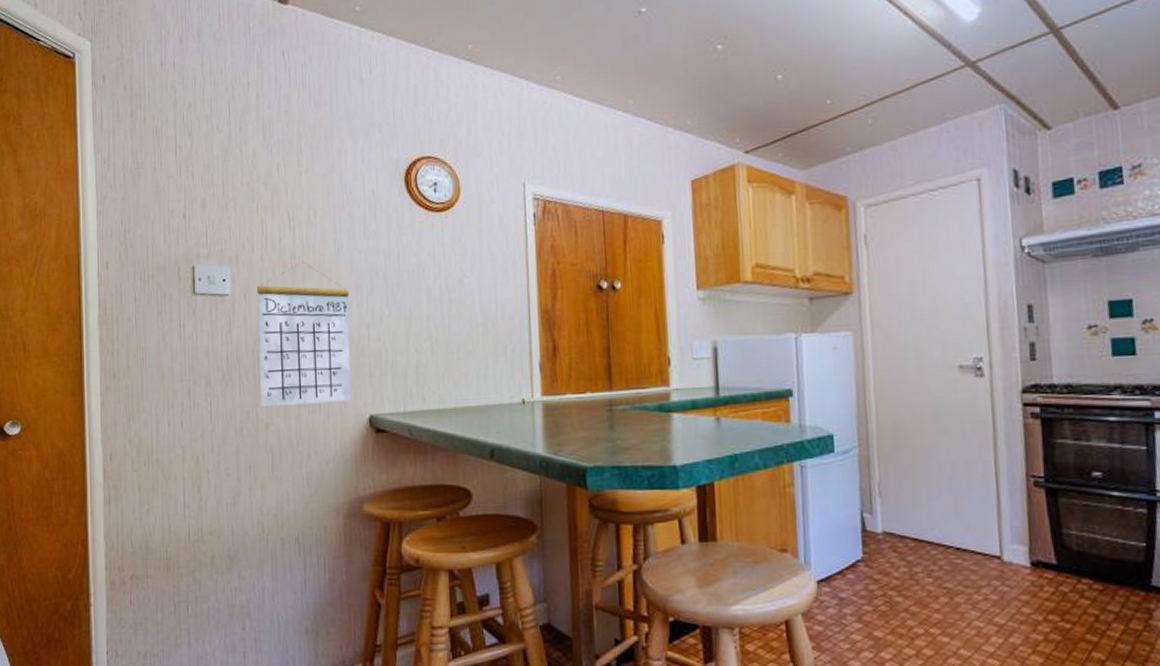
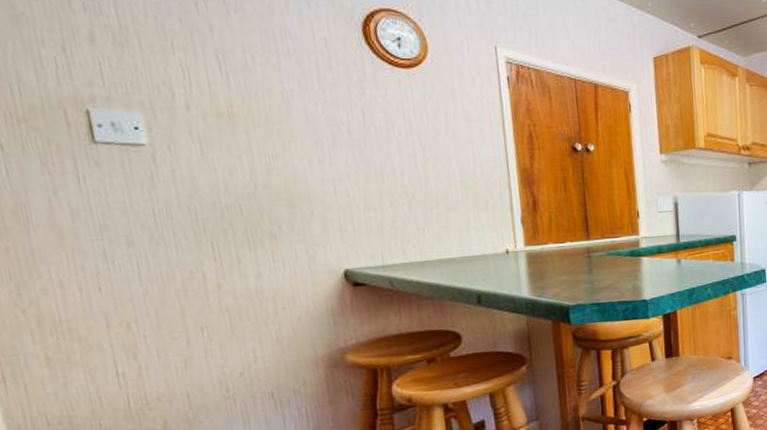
calendar: present [257,261,352,407] -> none [185,111,322,266]

